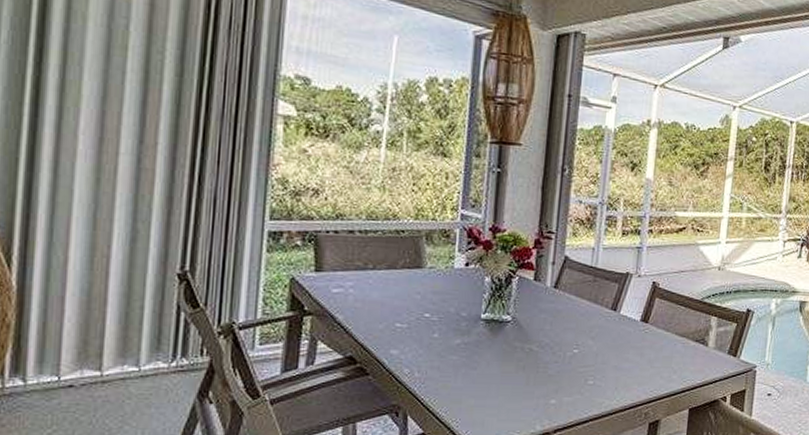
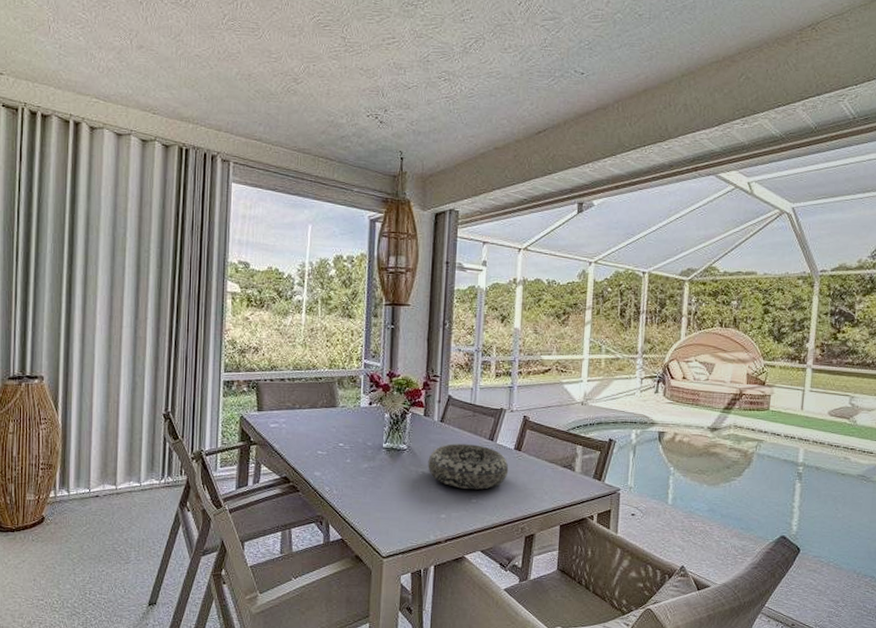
decorative bowl: none [536,314,633,369] -> present [428,443,509,490]

